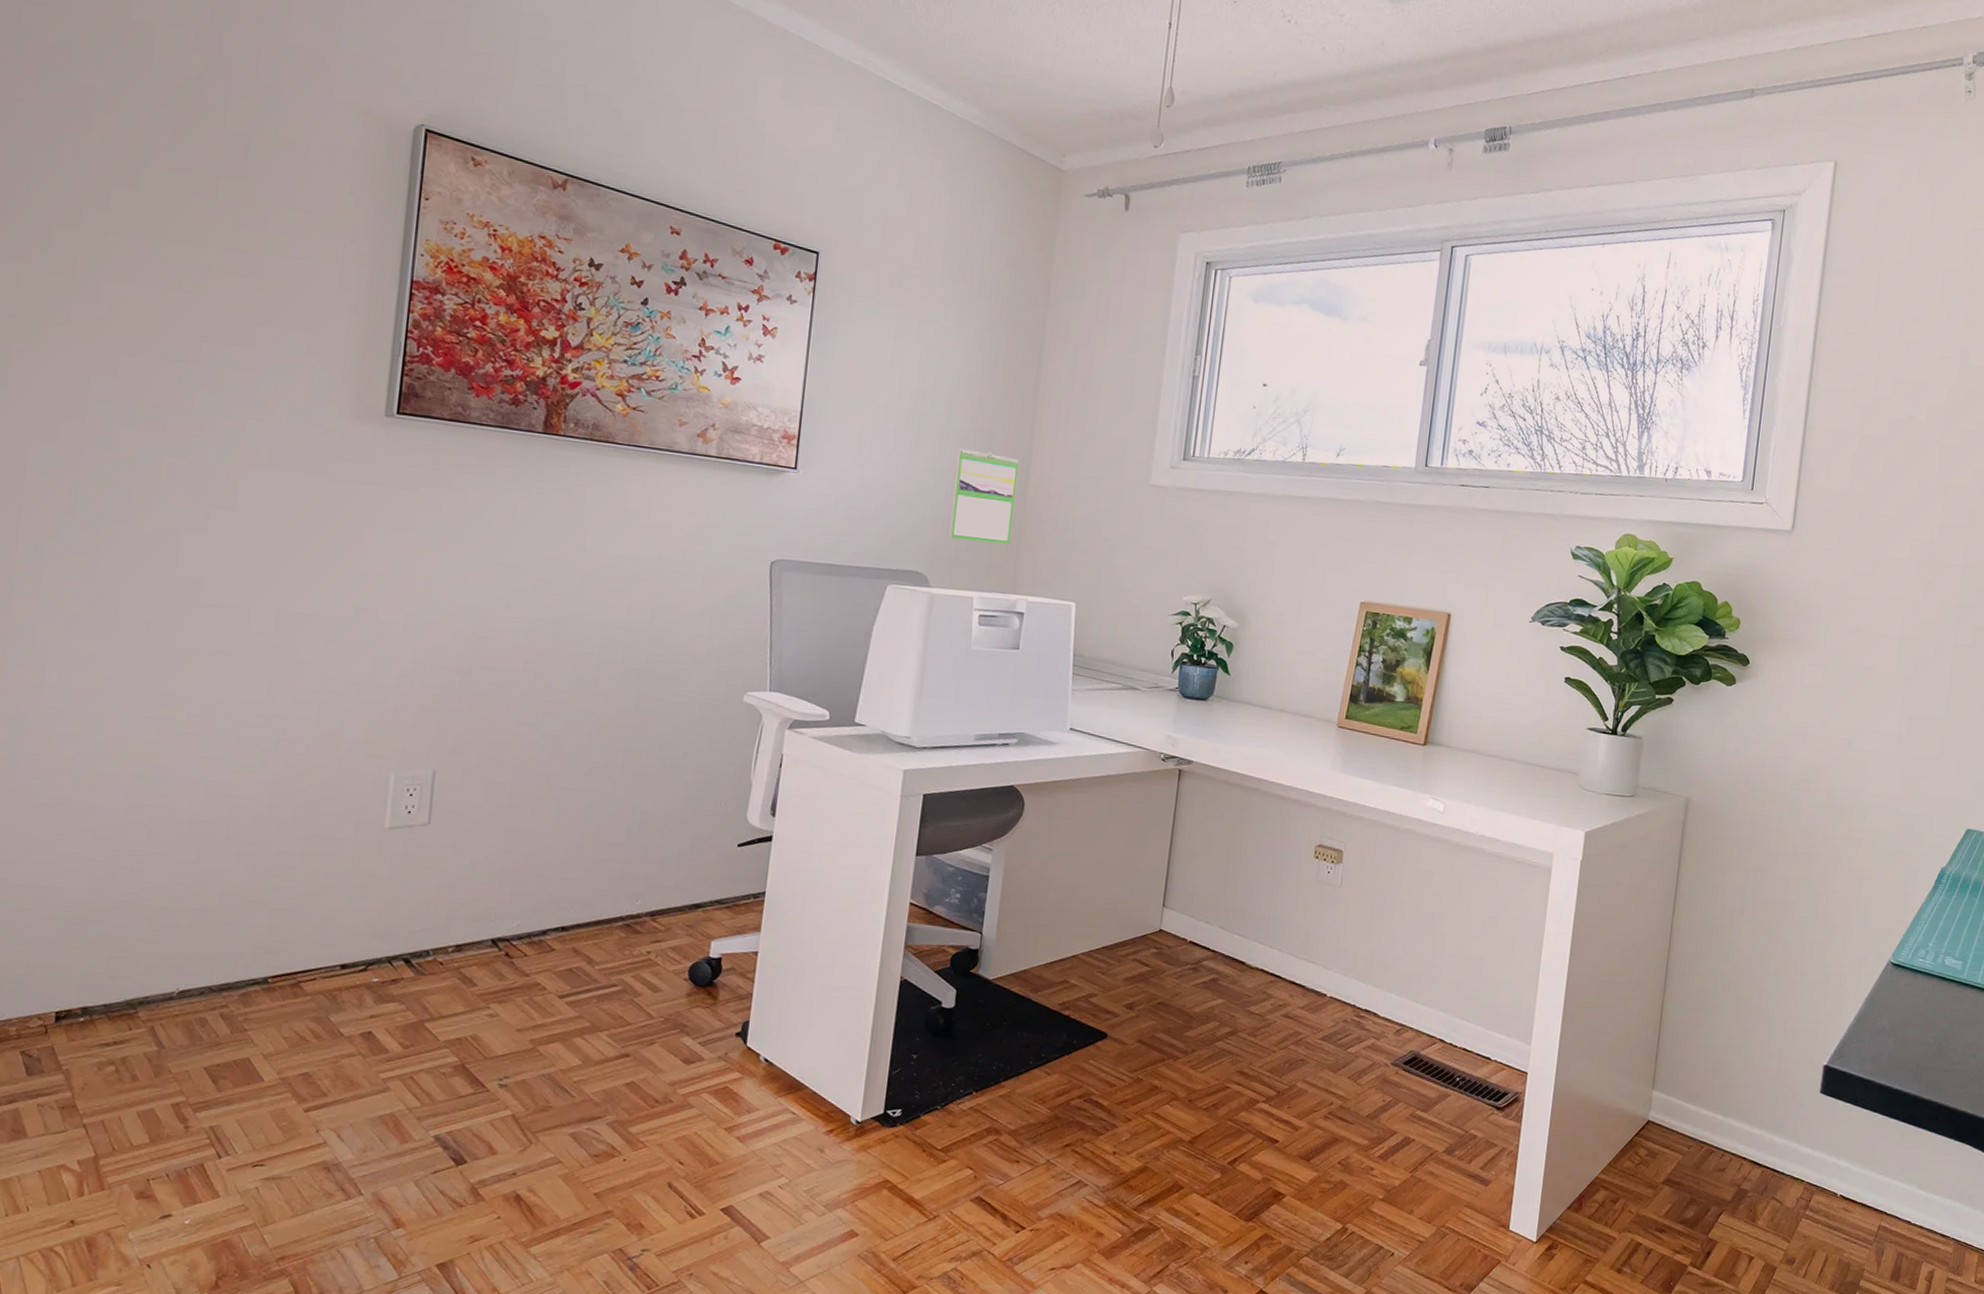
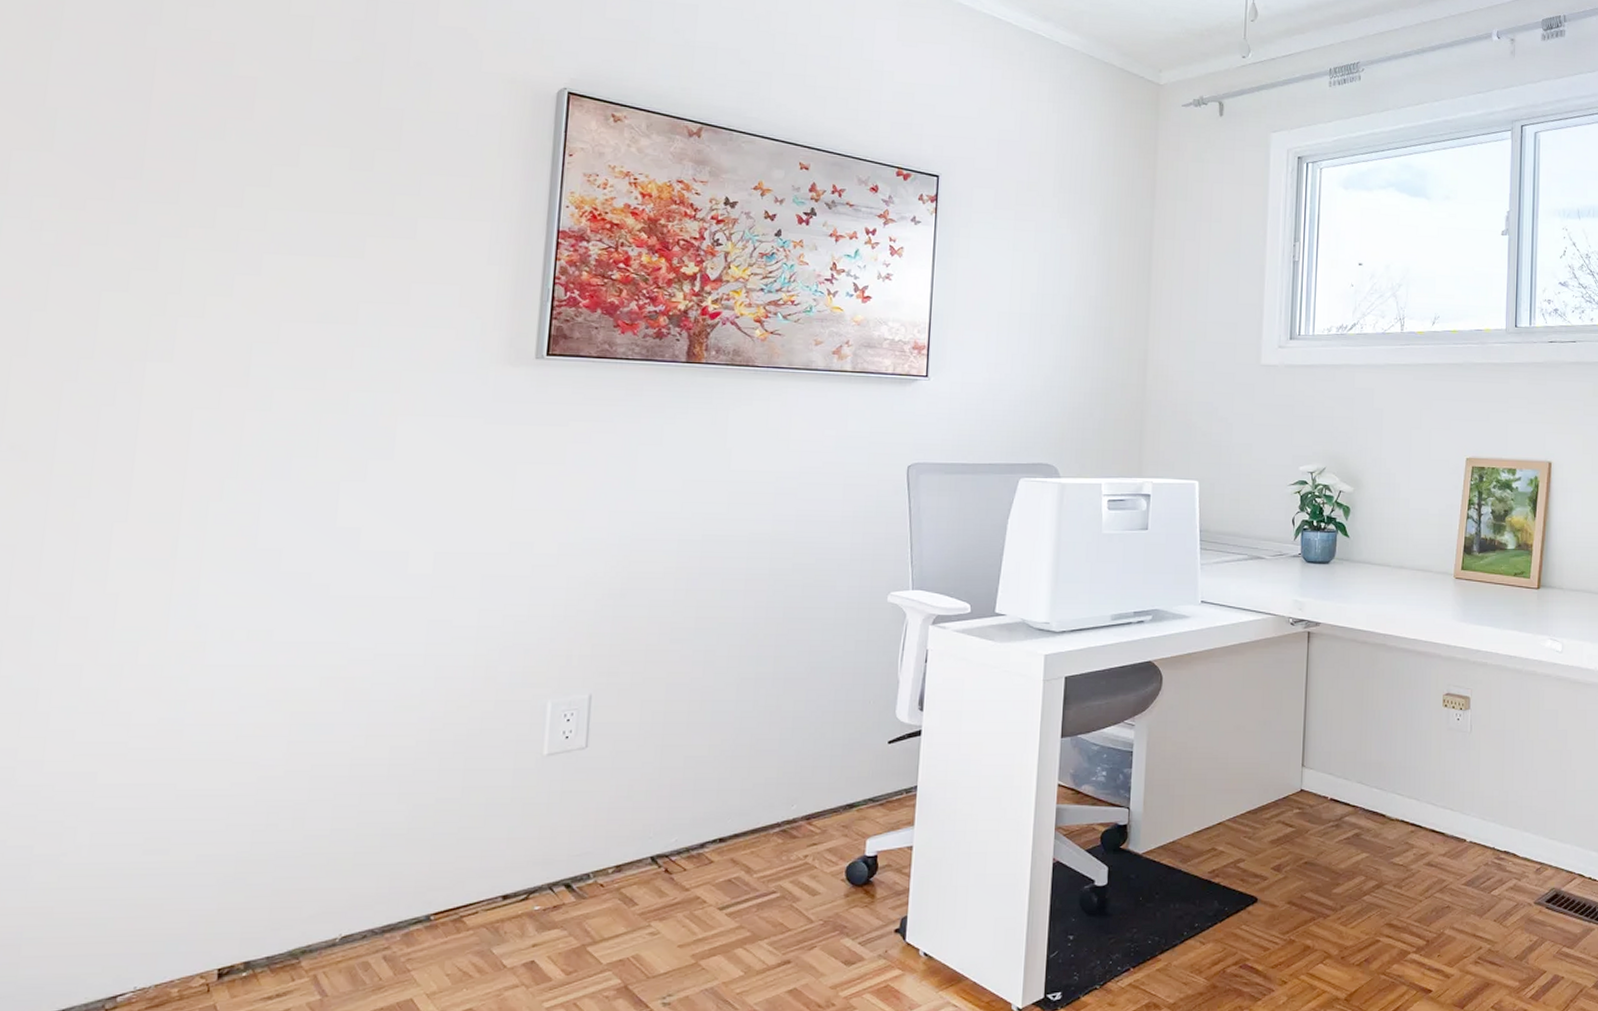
calendar: present [949,448,1019,545] -> none [1075,345,1137,432]

